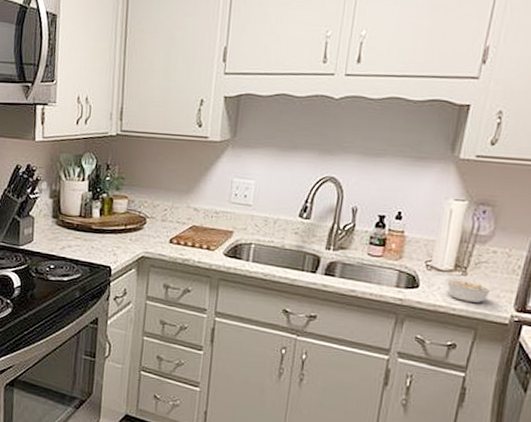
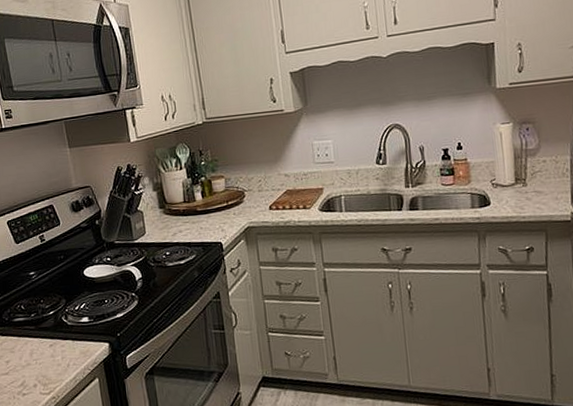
legume: present [444,278,494,303] -> none [510,189,552,209]

